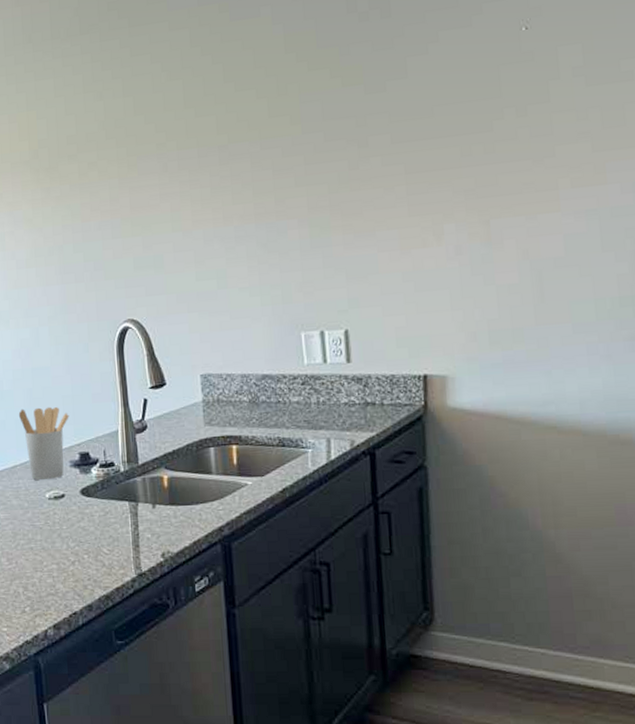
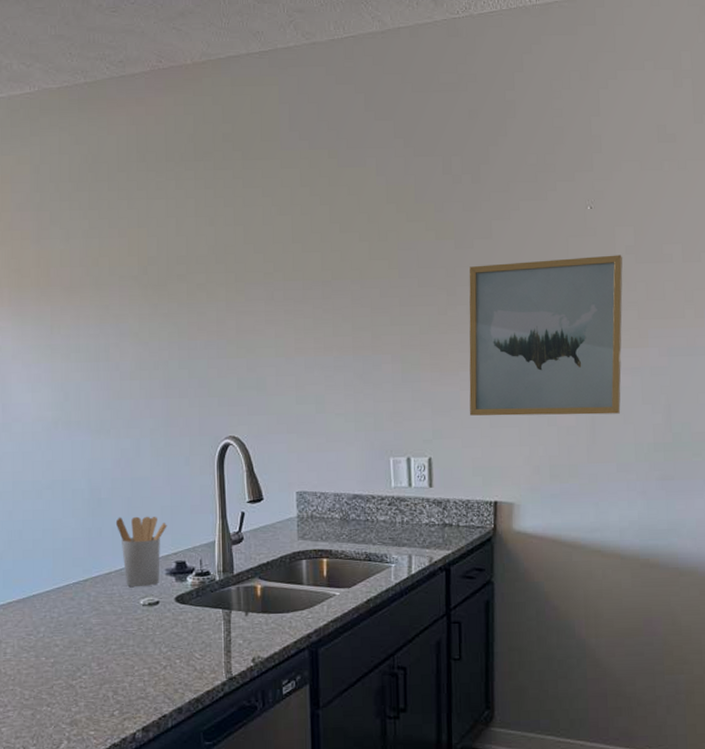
wall art: none [382,78,575,280] -> present [469,255,623,416]

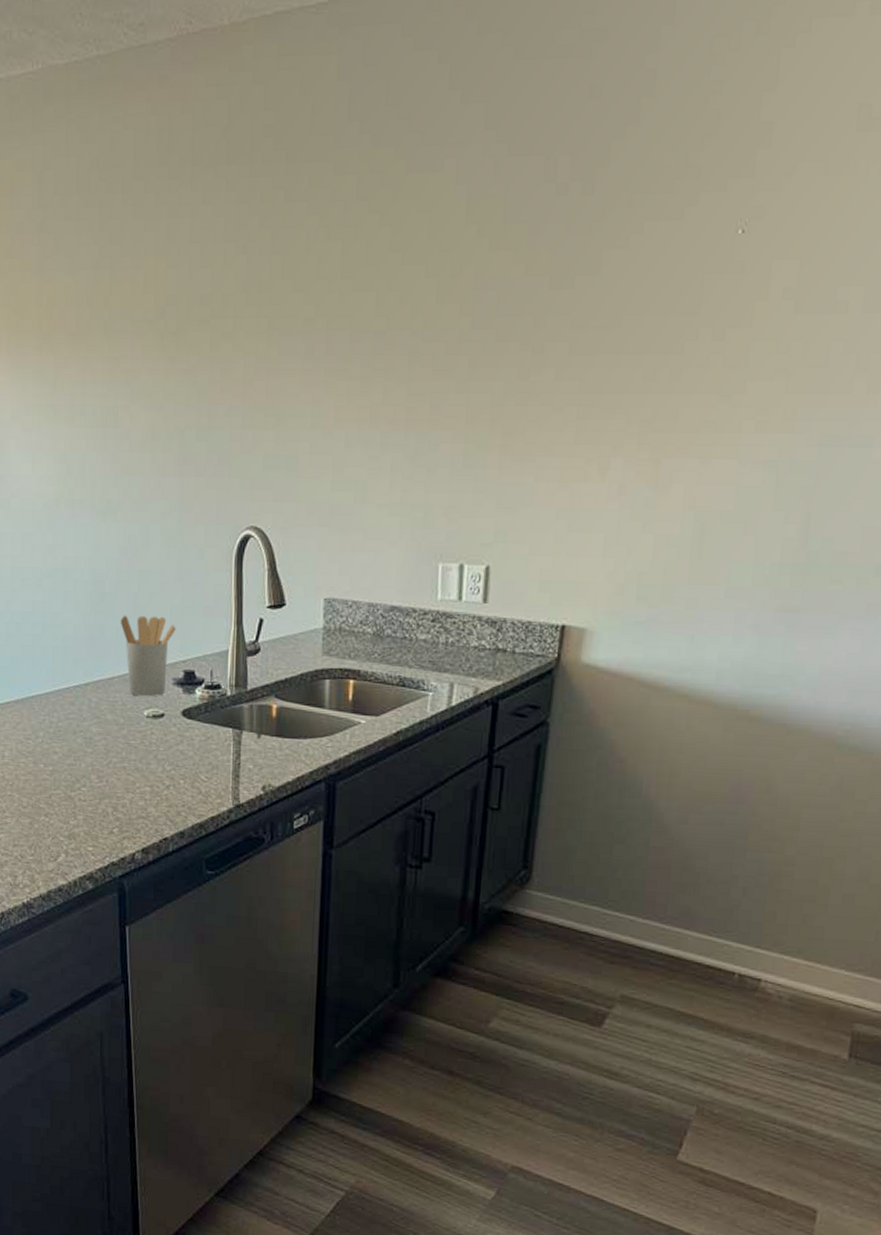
wall art: present [469,255,623,416] -> none [544,301,778,522]

